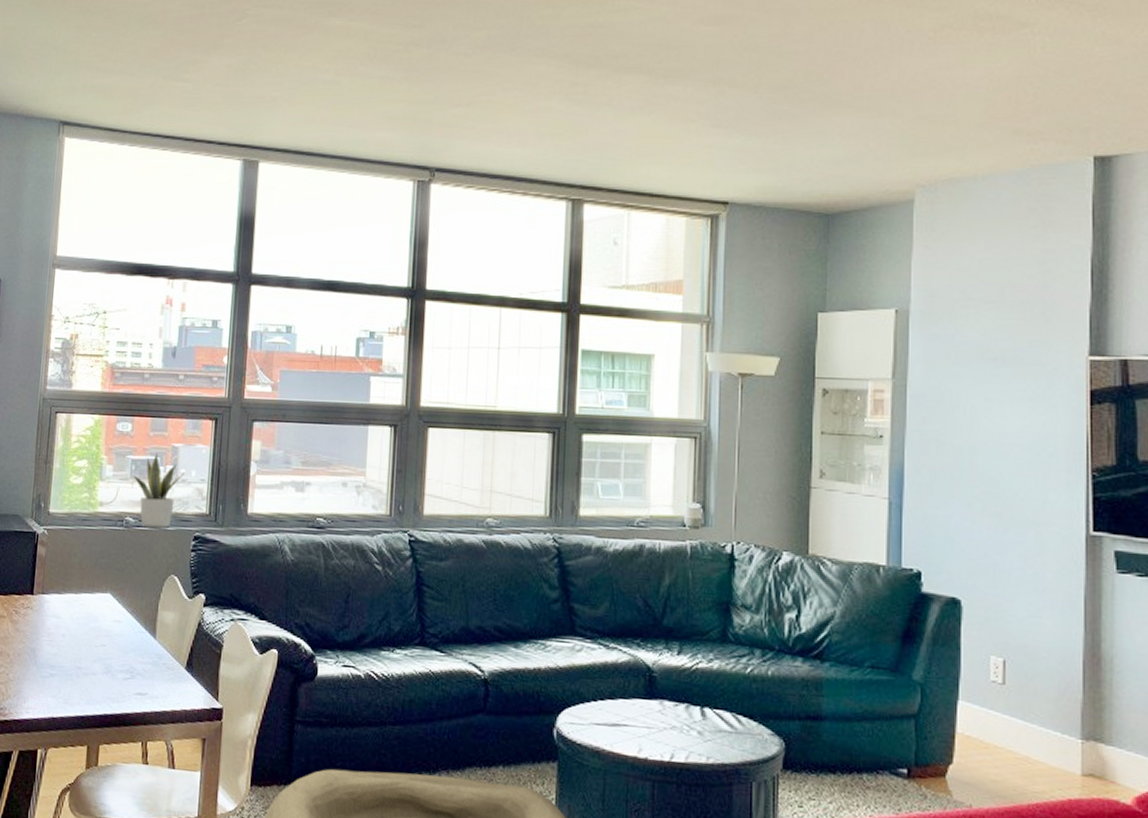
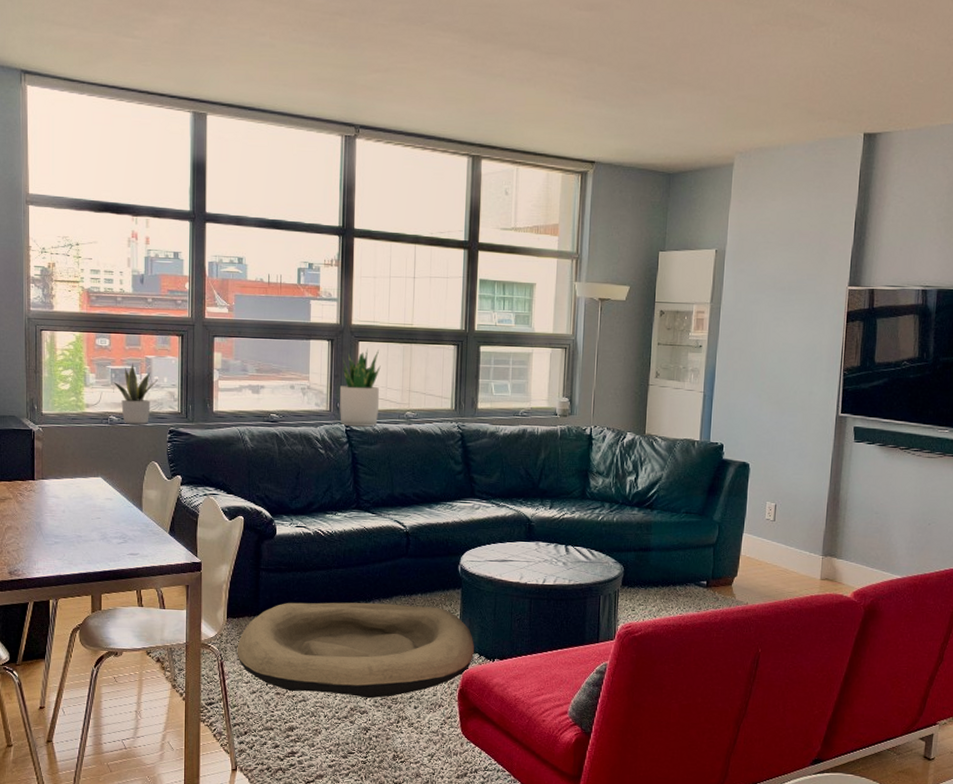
planter: none [402,436,455,537] -> present [340,348,381,427]

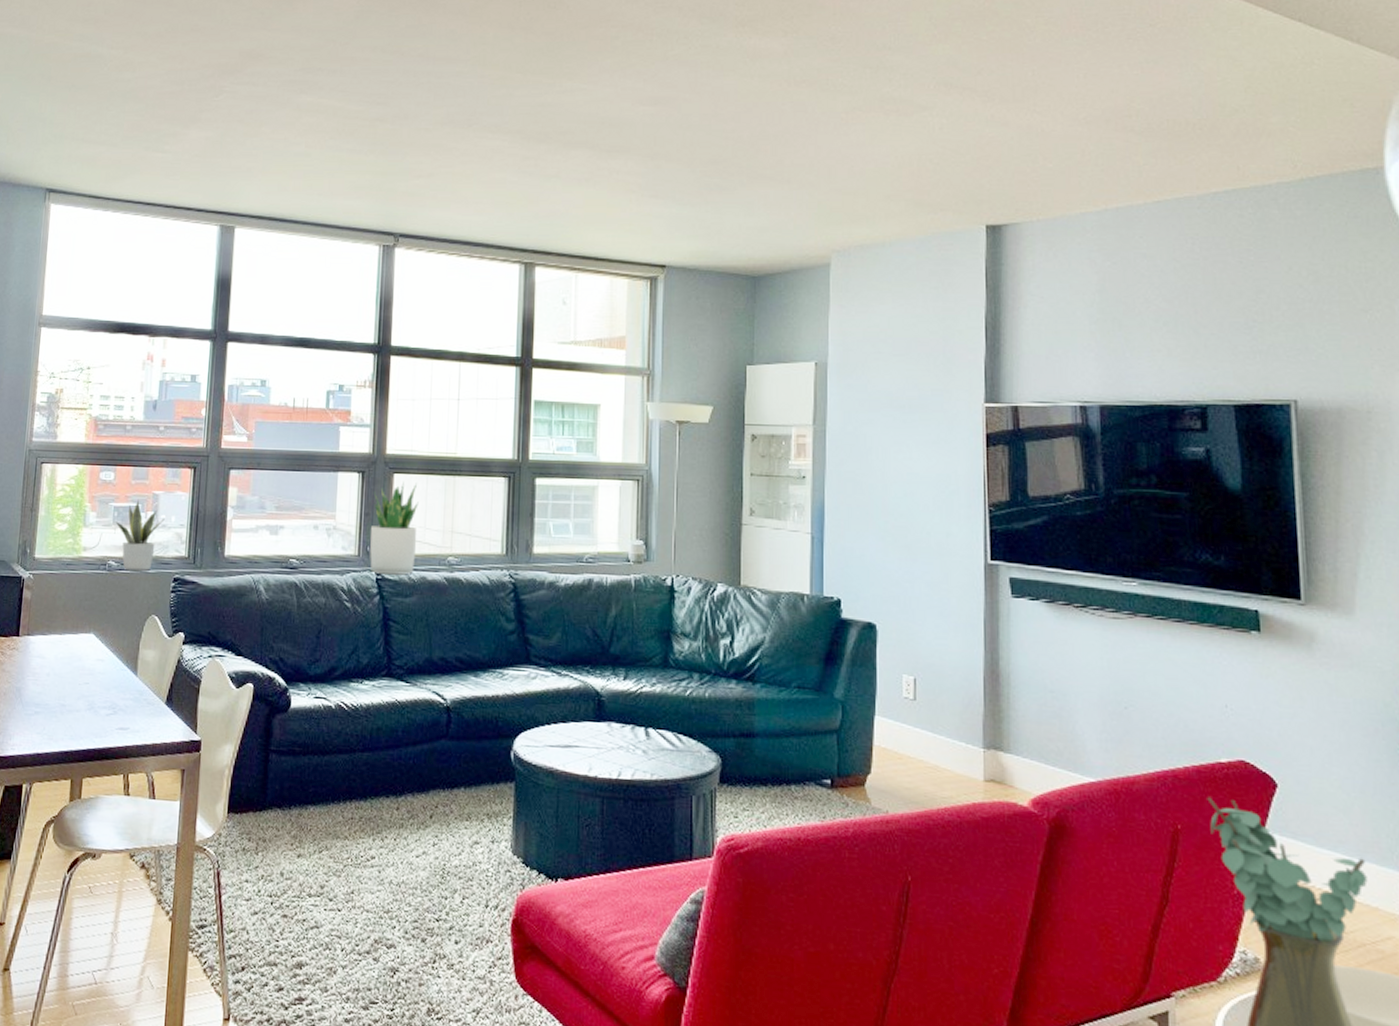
dog bed: present [237,602,474,699] -> none [237,794,531,928]

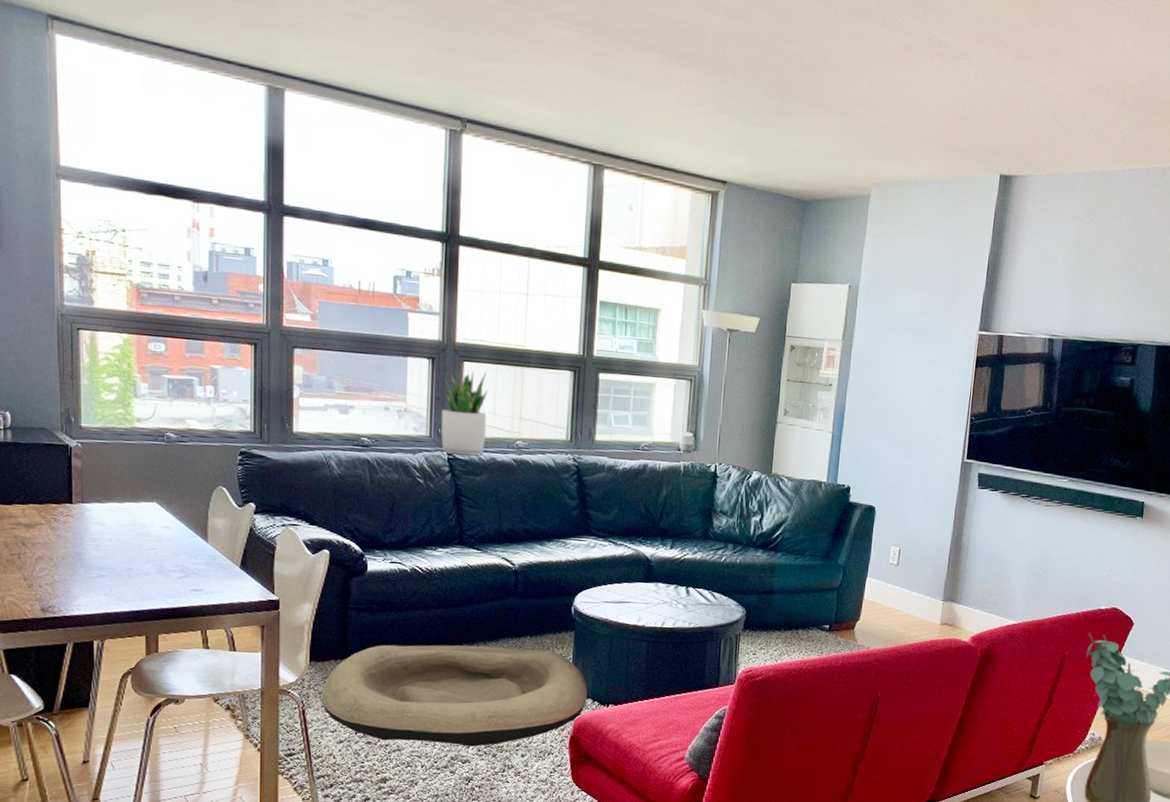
potted plant: present [115,499,165,572] -> none [170,372,226,444]
dog bed: none [237,794,531,928] -> present [321,644,587,747]

